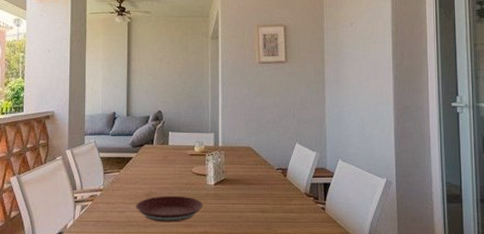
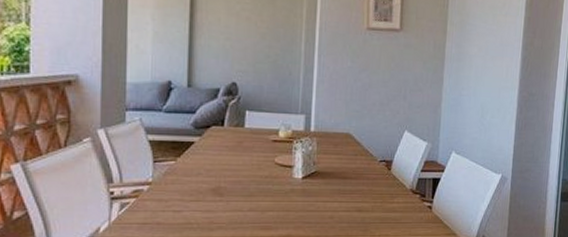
plate: present [136,195,204,222] -> none [198,191,287,224]

